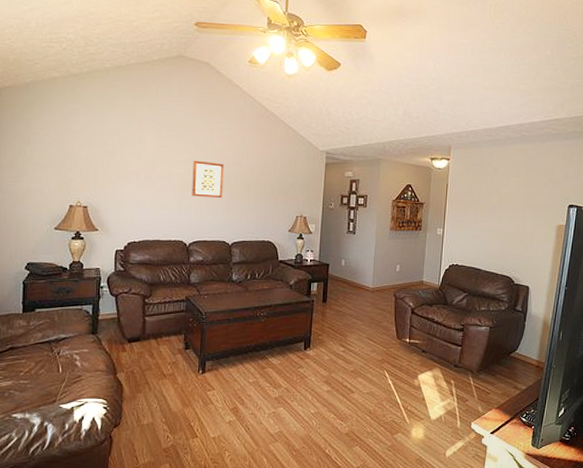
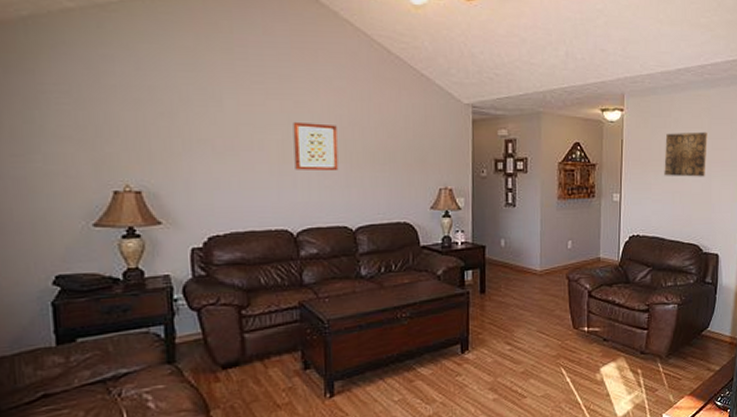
wall art: none [482,180,523,219] -> present [664,132,707,177]

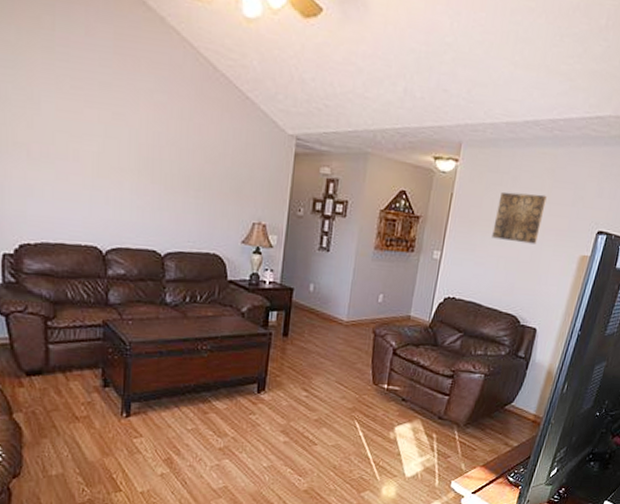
wall art: present [293,121,339,170] -> none [108,134,154,191]

